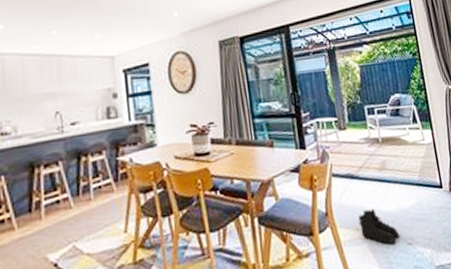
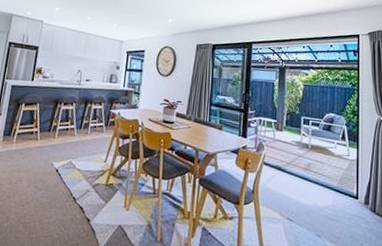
boots: present [358,208,399,244] -> none [278,197,311,231]

